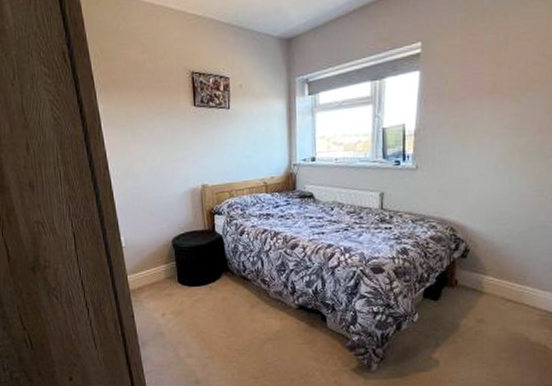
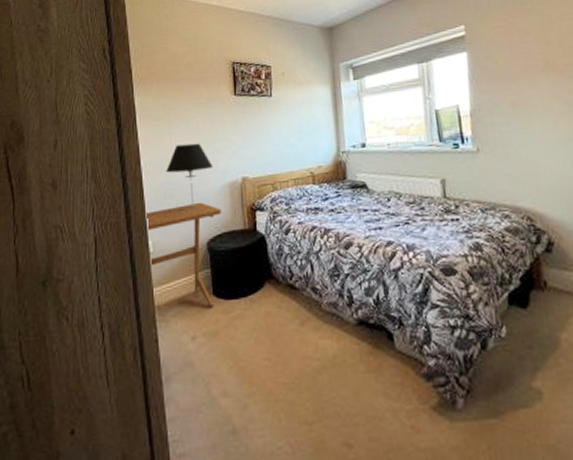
side table: none [115,205,184,293] -> present [144,202,221,308]
table lamp: none [133,151,176,212] -> present [166,143,214,210]

